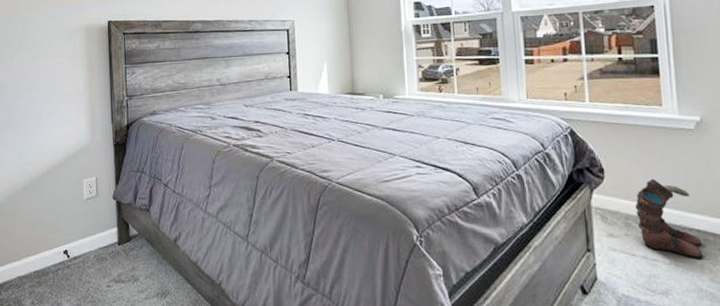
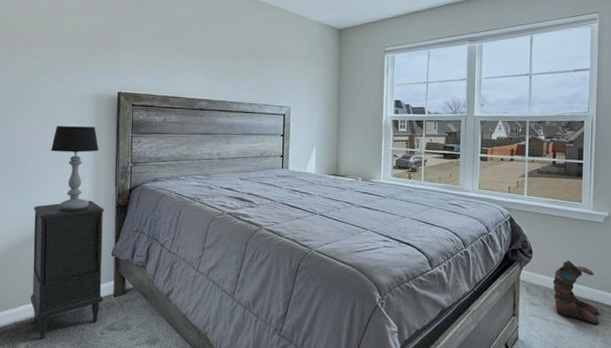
nightstand: none [30,140,108,294] -> present [30,200,104,339]
table lamp: none [43,60,93,152] -> present [50,126,99,210]

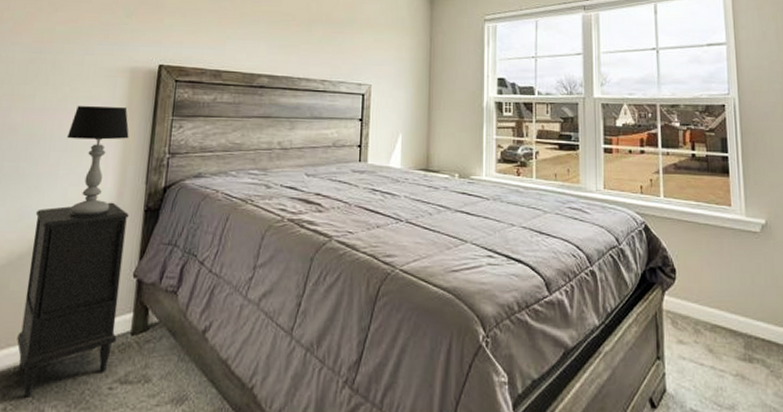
boots: present [552,260,599,324] -> none [704,281,768,370]

